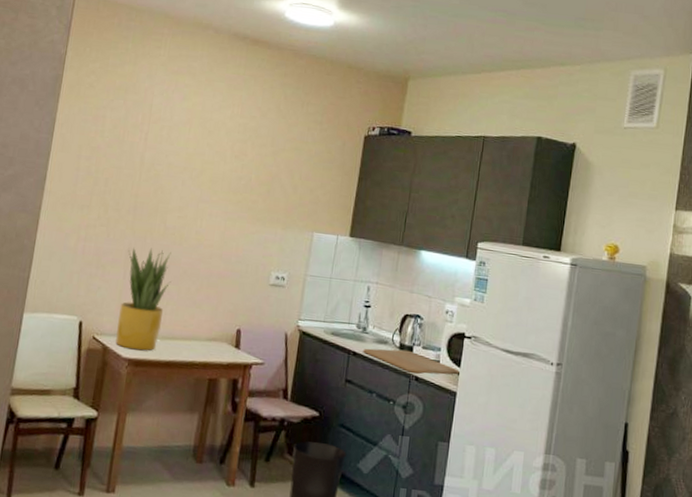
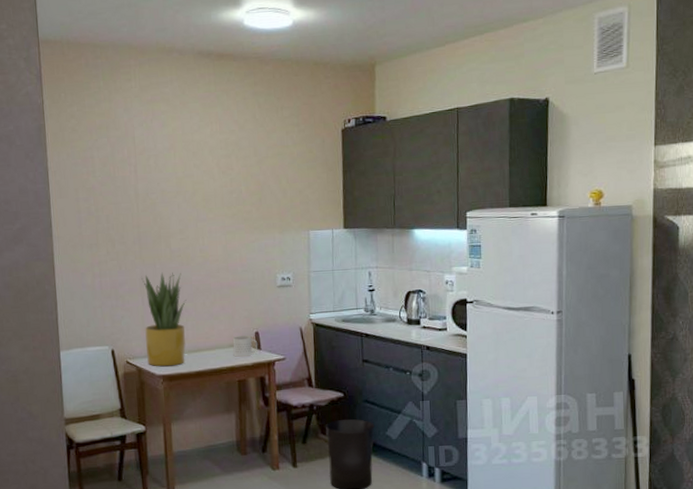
mug: none [209,330,238,355] -> present [232,335,258,358]
chopping board: present [363,348,460,375] -> none [374,323,467,343]

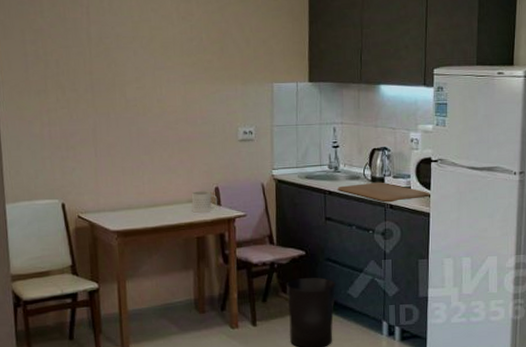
planter: present [141,272,187,367] -> none [94,122,143,222]
chopping board: none [374,323,467,343] -> present [338,182,430,202]

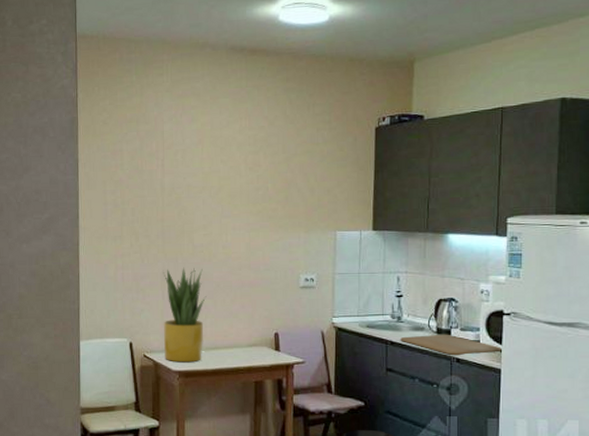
planter: none [94,122,143,222] -> present [163,267,207,363]
mug: present [191,191,218,214] -> none [251,336,277,358]

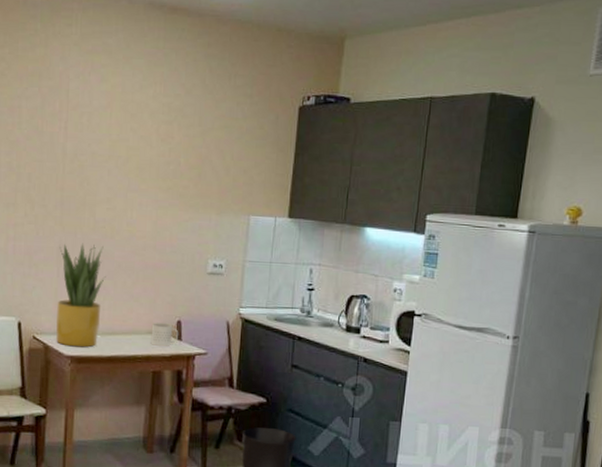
mug: none [251,336,277,358] -> present [151,322,179,347]
chopping board: present [400,334,502,355] -> none [308,331,410,355]

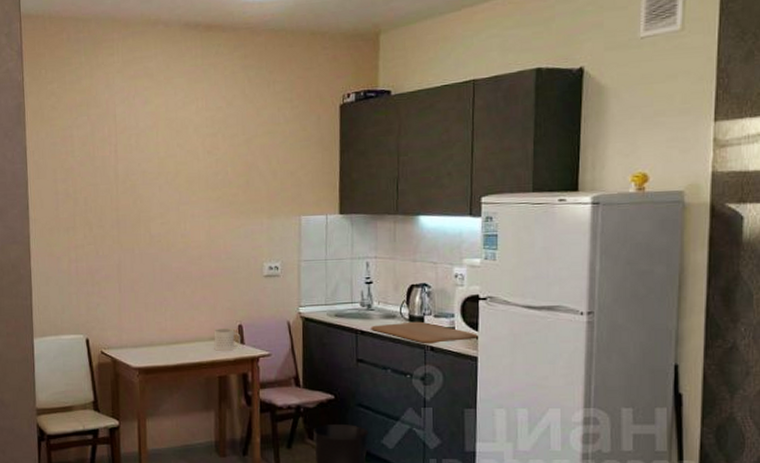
planter: present [55,243,106,348] -> none [119,258,166,359]
chopping board: none [308,331,410,355] -> present [371,321,478,343]

